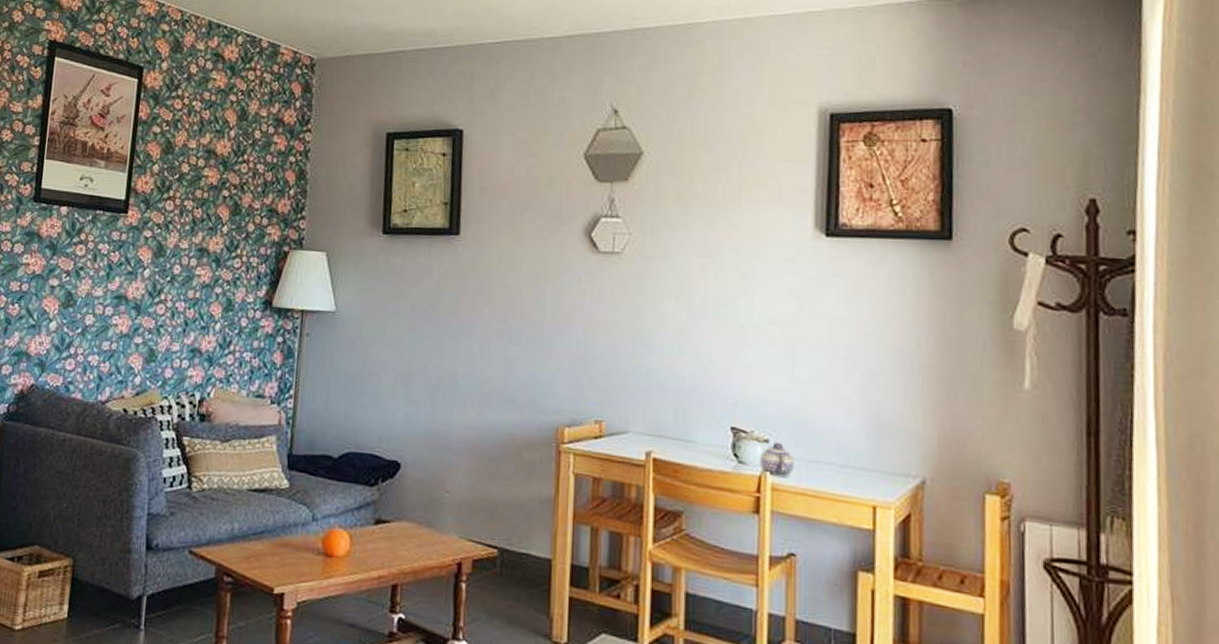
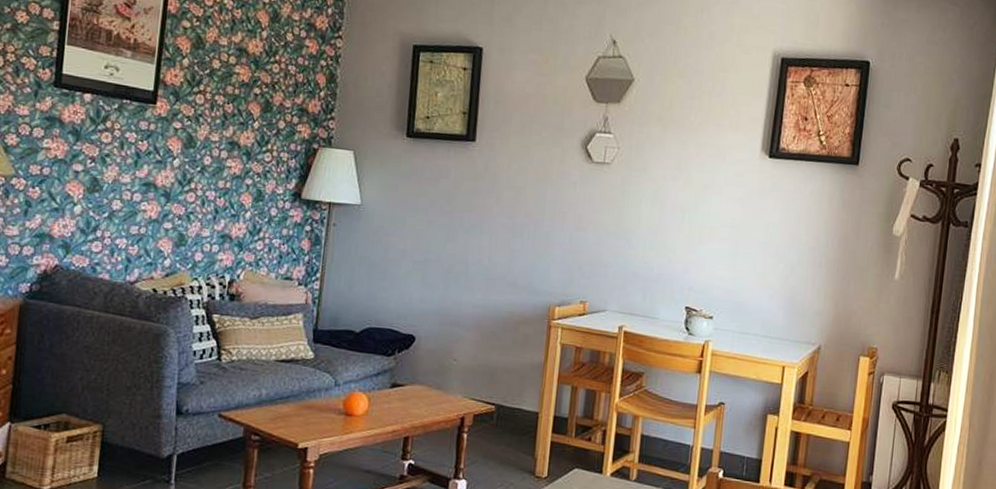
teapot: present [759,442,794,478] -> none [704,318,730,346]

